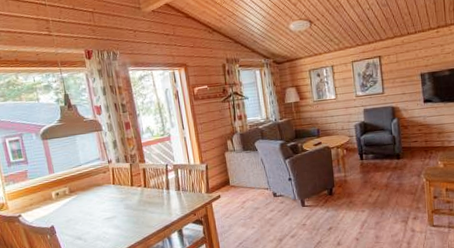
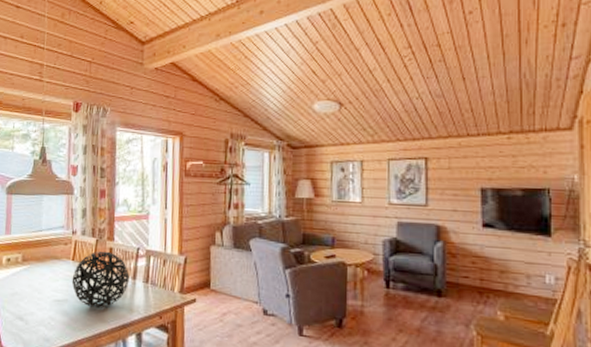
decorative orb: none [116,171,164,218] -> present [72,250,129,308]

